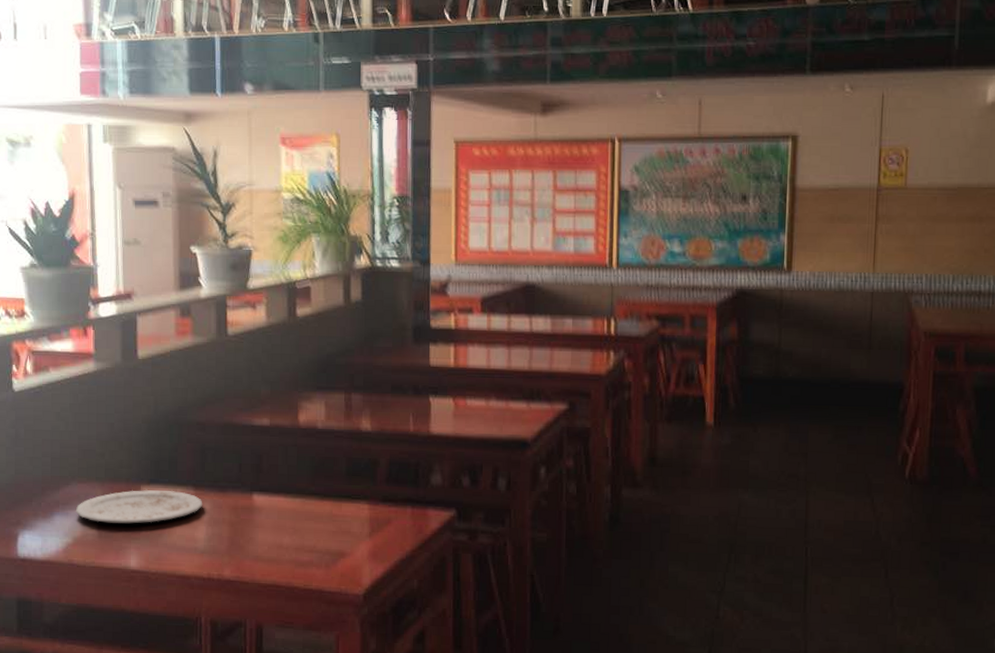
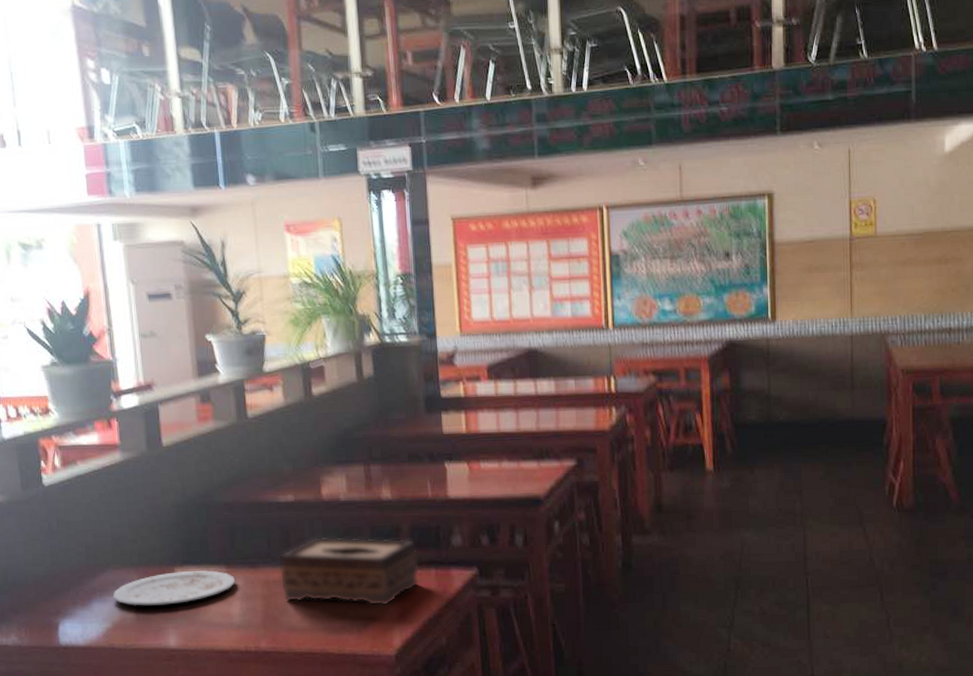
tissue box: none [249,464,395,543] -> present [279,536,420,607]

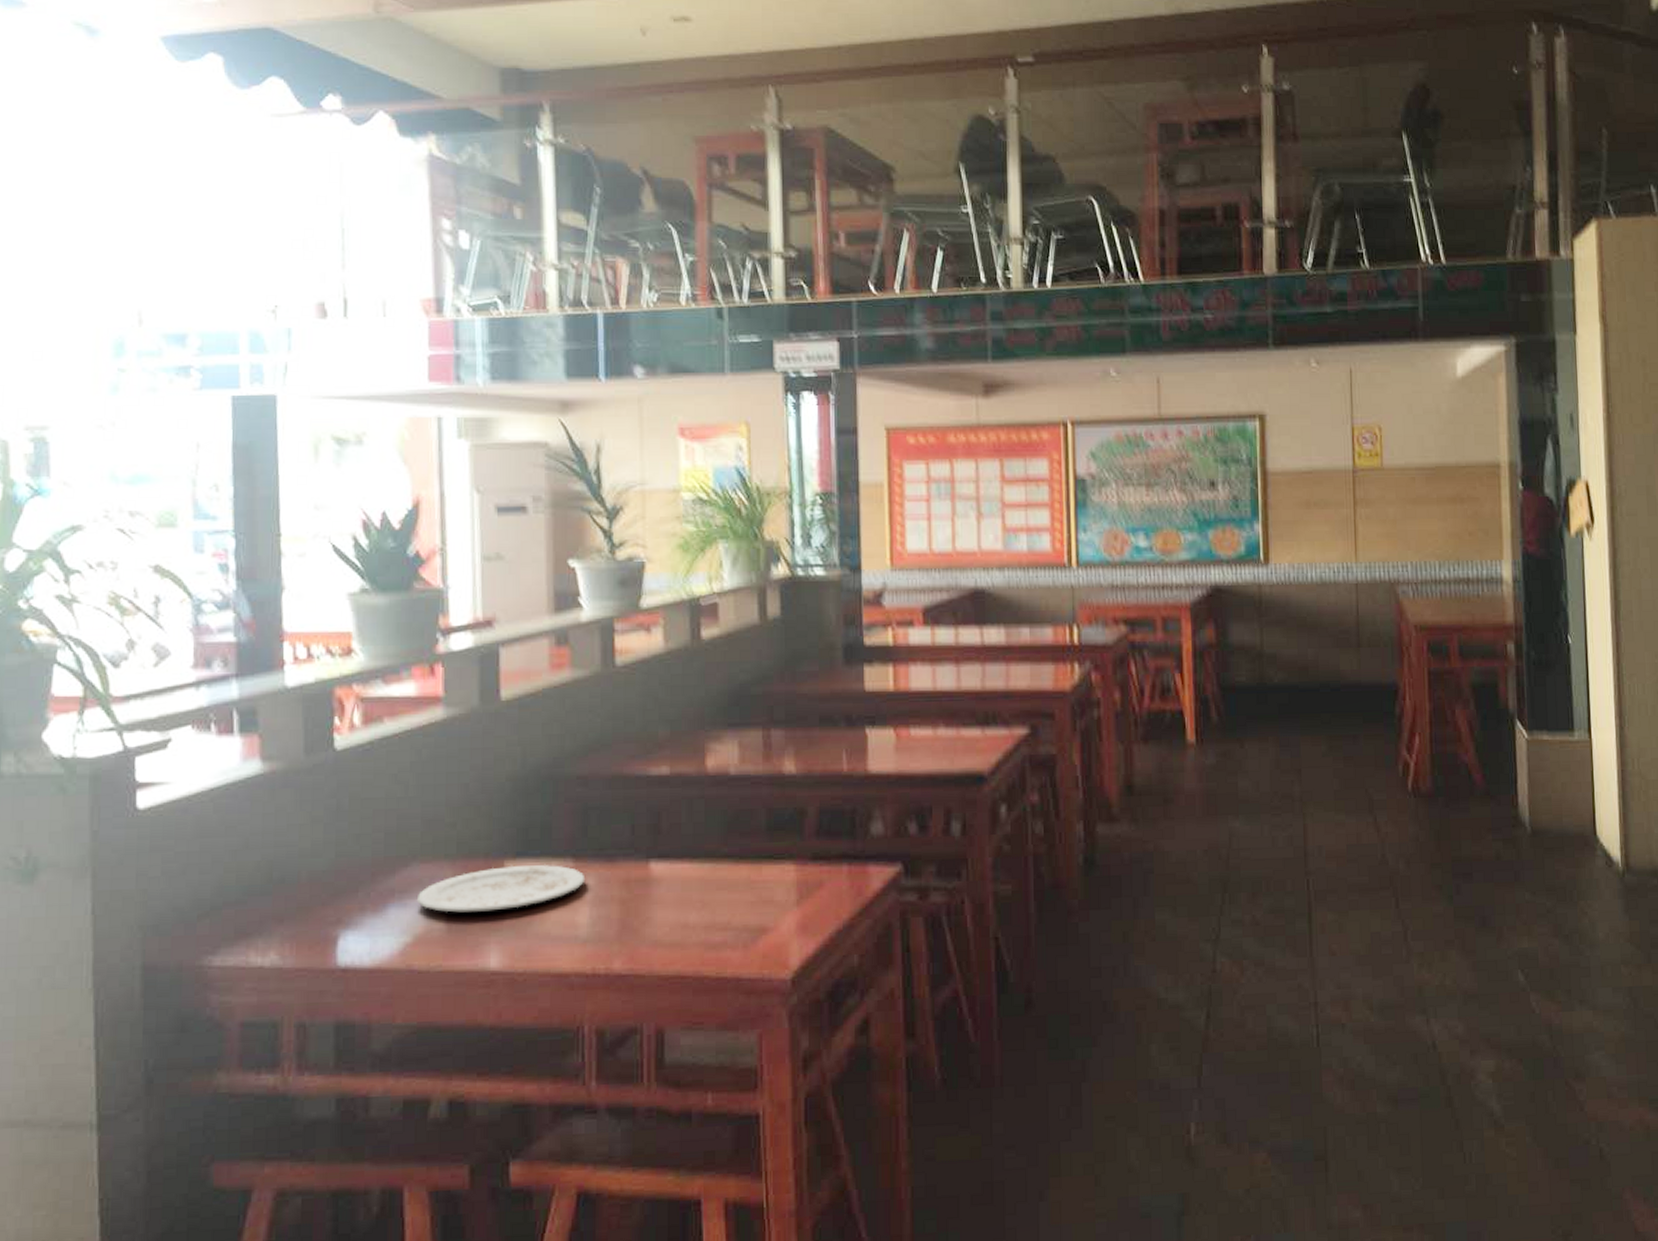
tissue box: present [279,536,420,607] -> none [644,820,828,914]

